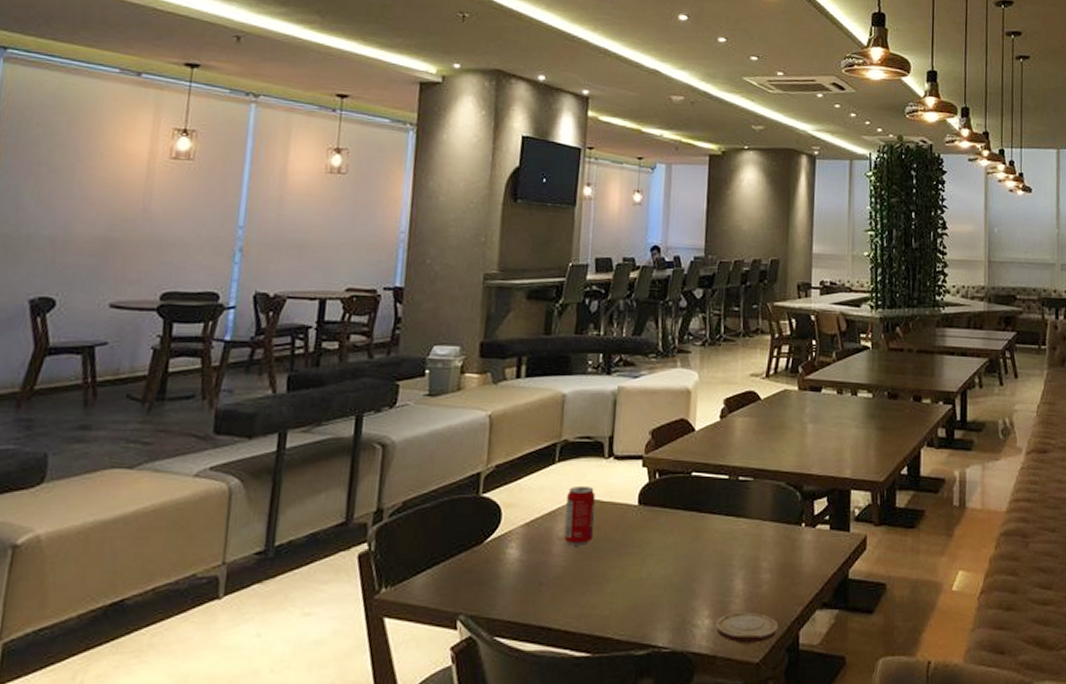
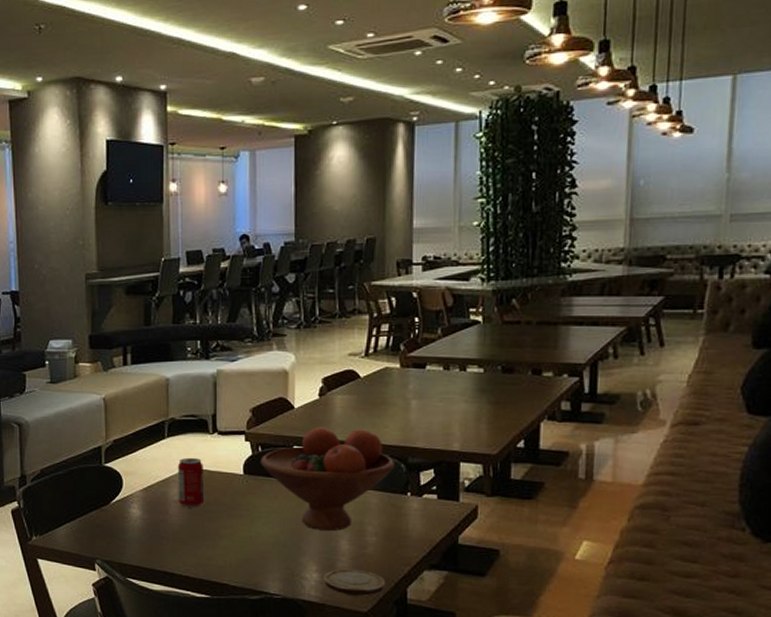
fruit bowl: none [657,450,792,568] -> present [260,426,396,531]

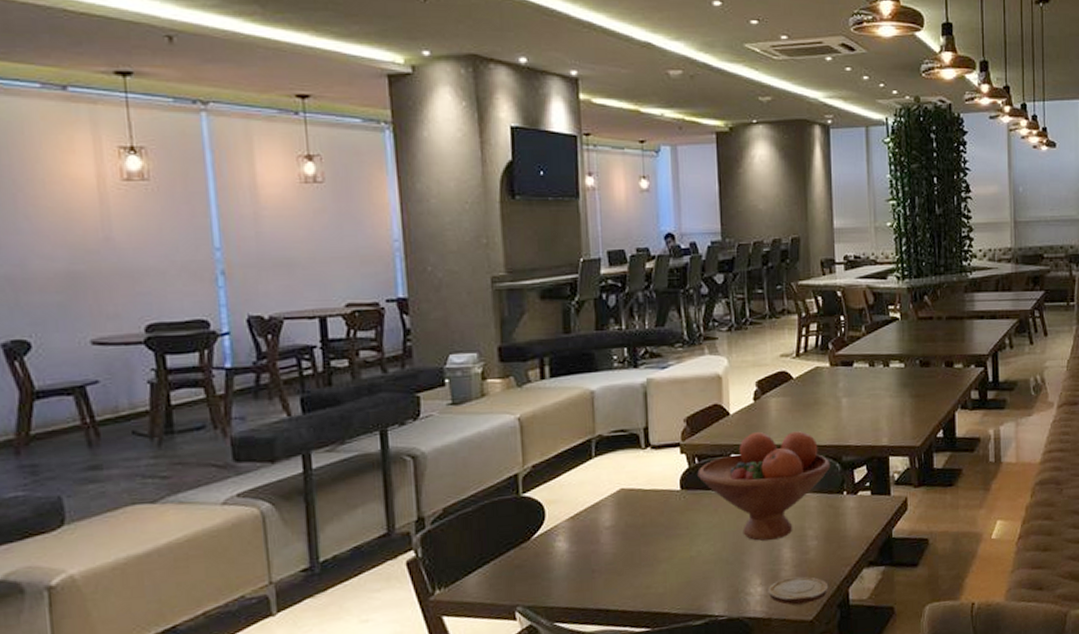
beverage can: present [178,457,205,508] -> none [609,476,640,534]

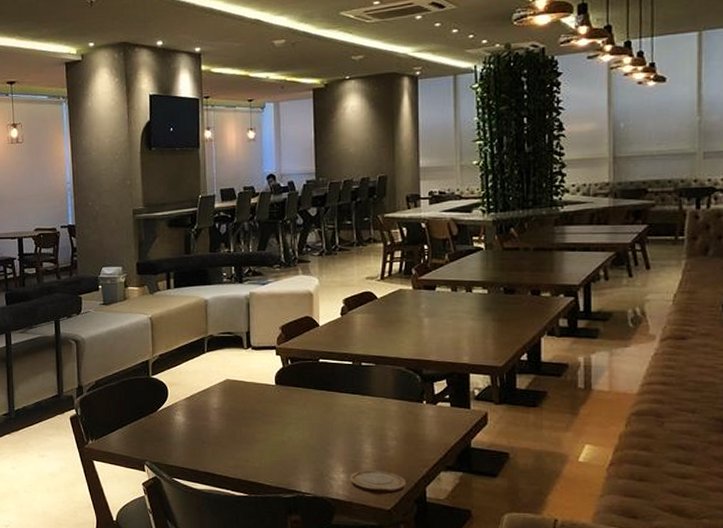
fruit bowl: present [697,431,831,541] -> none [290,342,412,435]

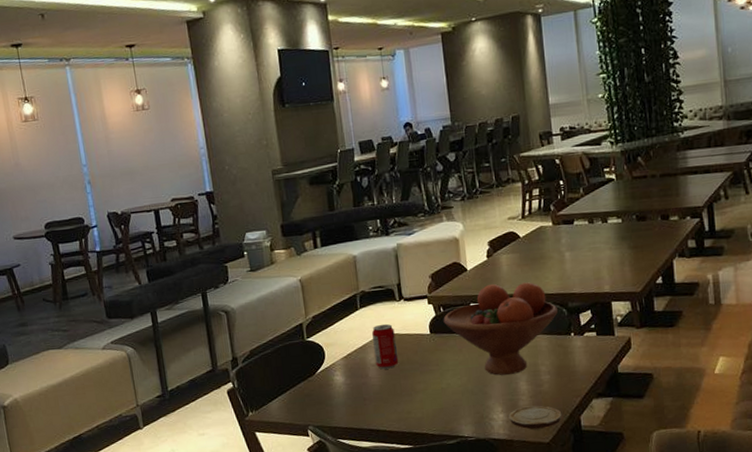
beverage can: none [217,370,241,415] -> present [372,323,399,369]
fruit bowl: none [290,342,412,435] -> present [443,282,559,375]

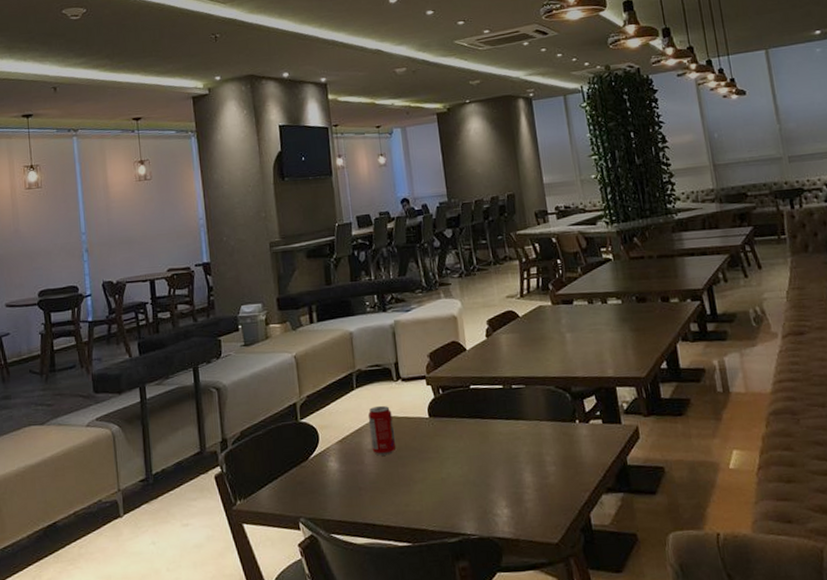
fruit bowl: present [443,282,559,375] -> none [442,364,562,465]
wood slice: present [508,405,562,431] -> none [513,500,571,529]

